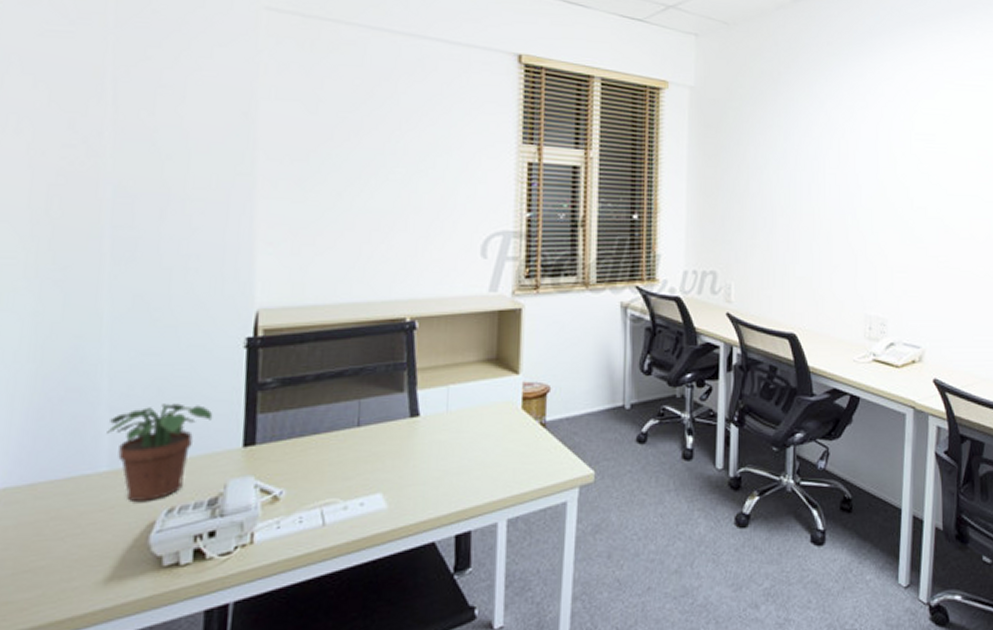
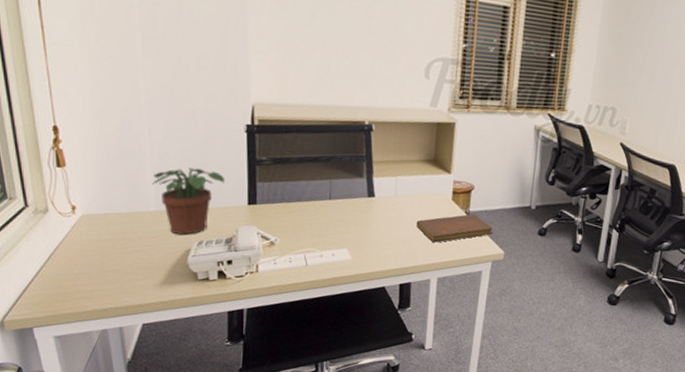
notebook: none [475,424,578,470] -> present [416,213,493,243]

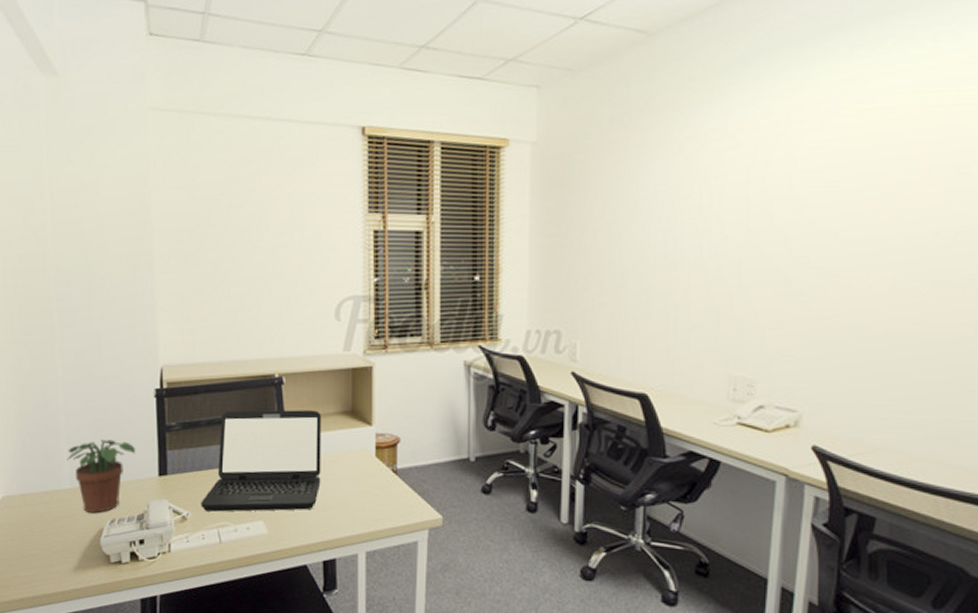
laptop: none [289,151,406,242] -> present [201,410,321,512]
notebook: present [416,213,493,243] -> none [337,471,426,509]

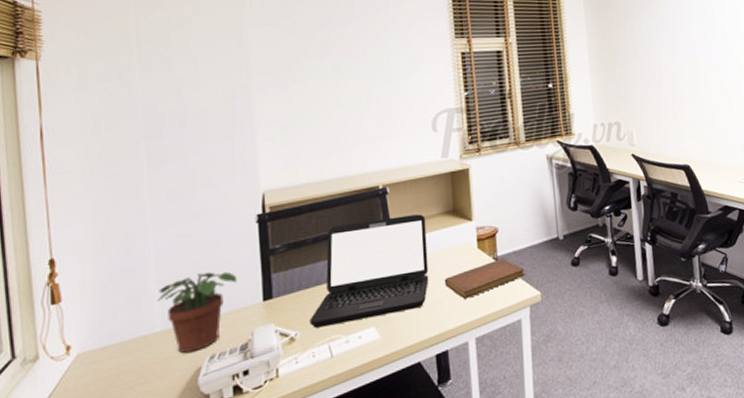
notebook: none [337,471,426,509] -> present [444,257,525,299]

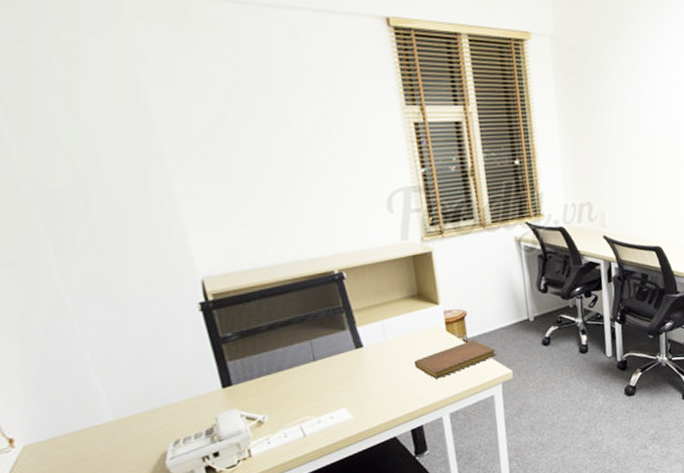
potted plant: present [157,271,238,354] -> none [101,361,190,441]
laptop: present [310,214,429,328] -> none [276,299,398,411]

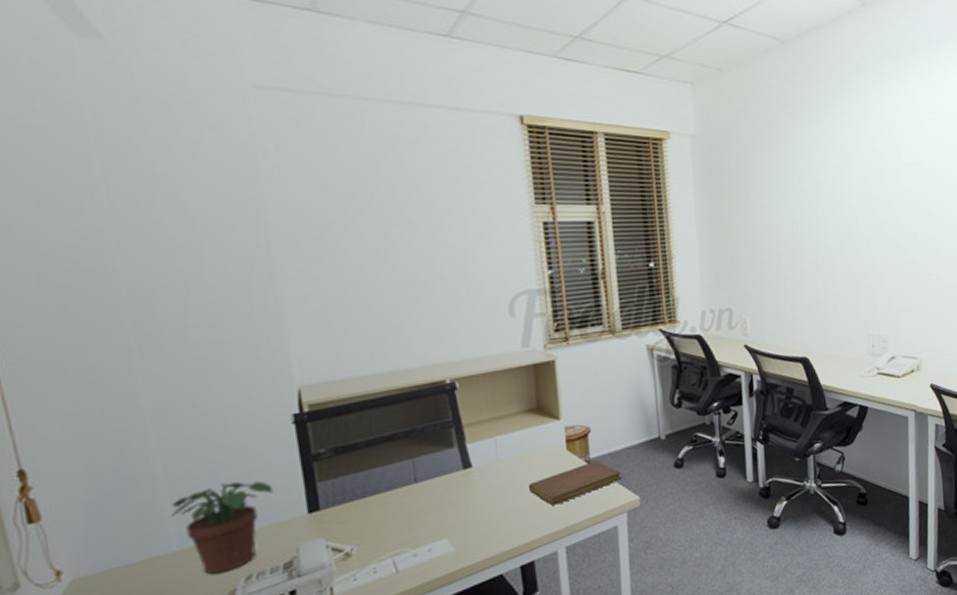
potted plant: none [101,361,190,441] -> present [171,481,274,575]

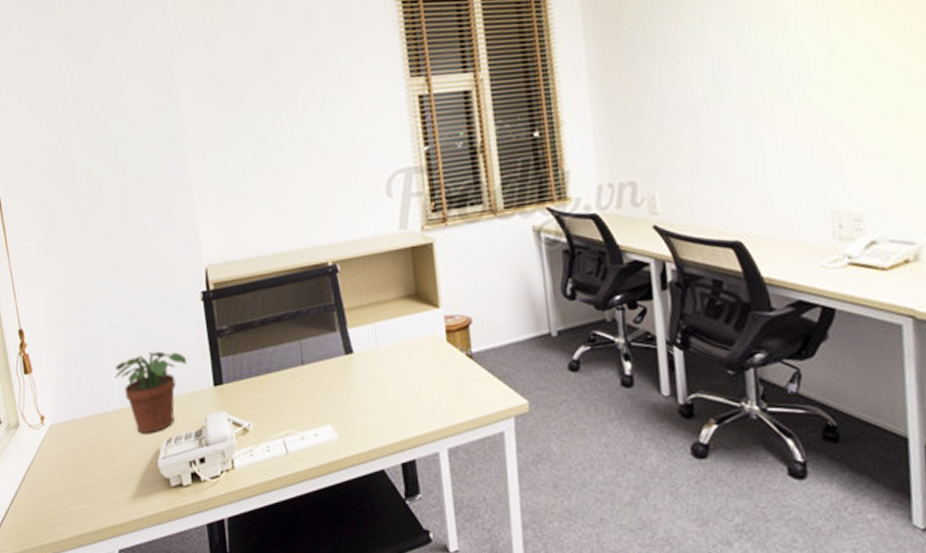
notebook: present [528,460,622,506] -> none [408,355,507,401]

